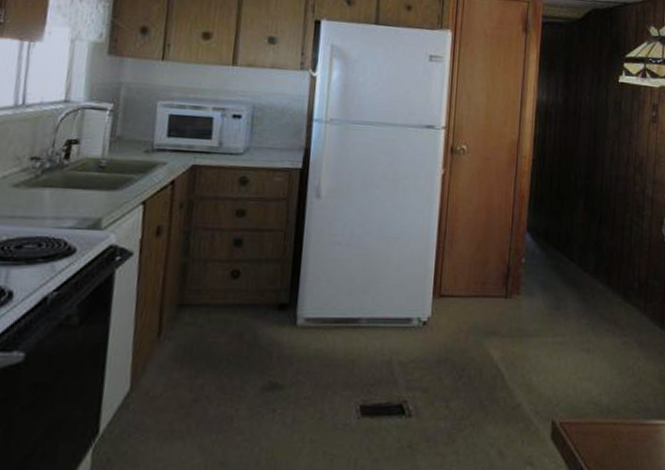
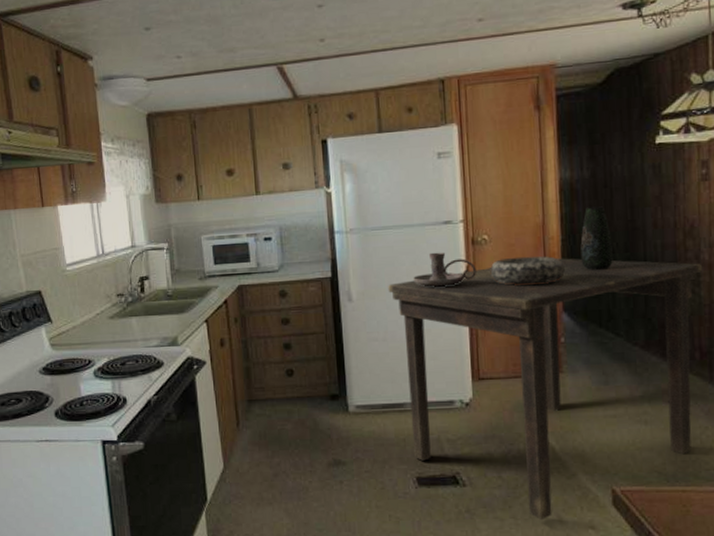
dining table: none [360,177,646,455] -> present [388,258,702,520]
candle holder: none [388,155,451,193] -> present [413,252,476,287]
decorative bowl: none [464,171,533,203] -> present [490,256,565,286]
vase: none [548,131,576,194] -> present [580,206,613,270]

